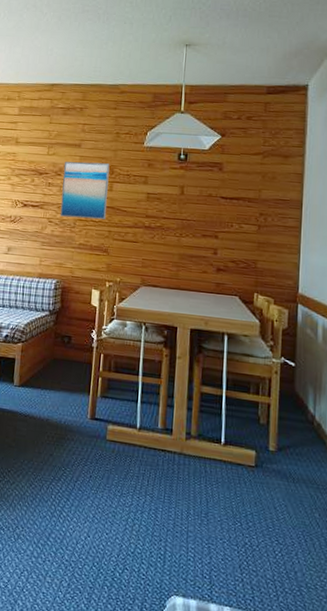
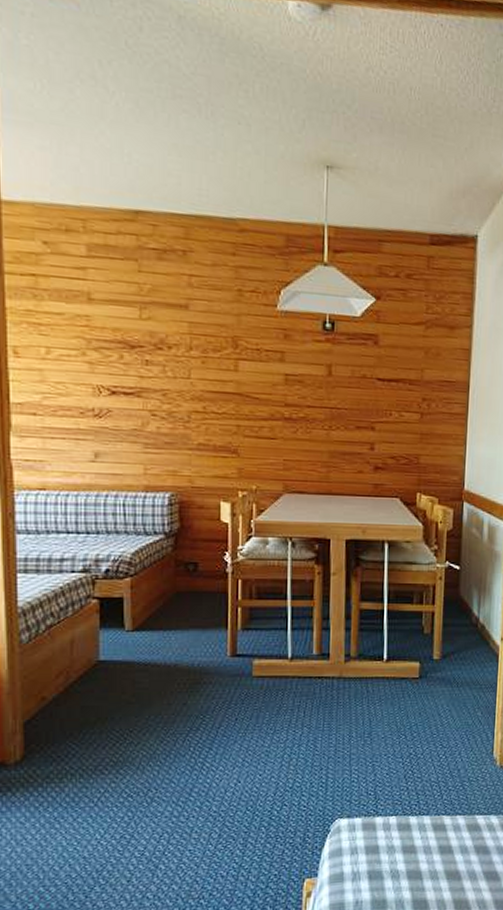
wall art: present [60,161,110,220] -> none [165,329,233,411]

